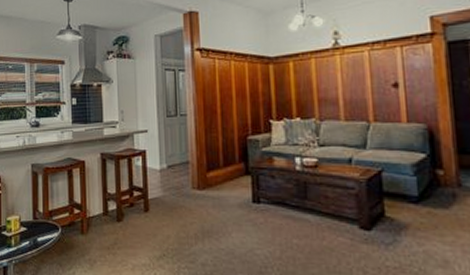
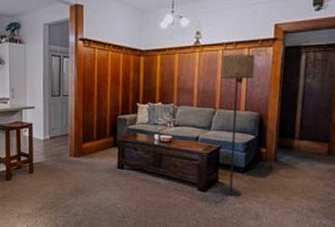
floor lamp: none [369,53,419,237] -> present [220,54,255,197]

